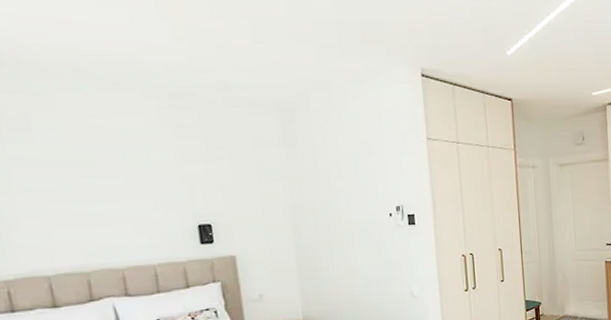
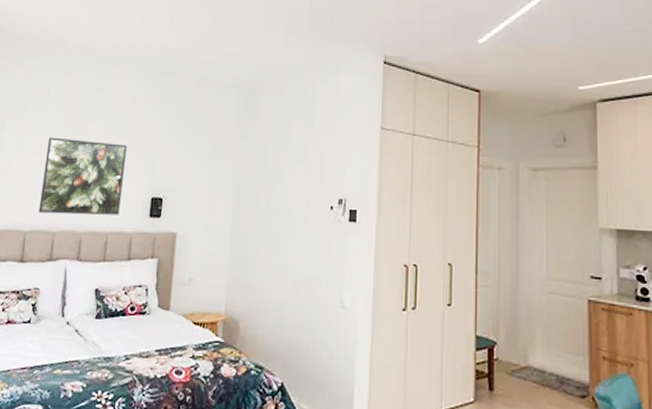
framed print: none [45,172,164,255] -> present [38,137,128,215]

